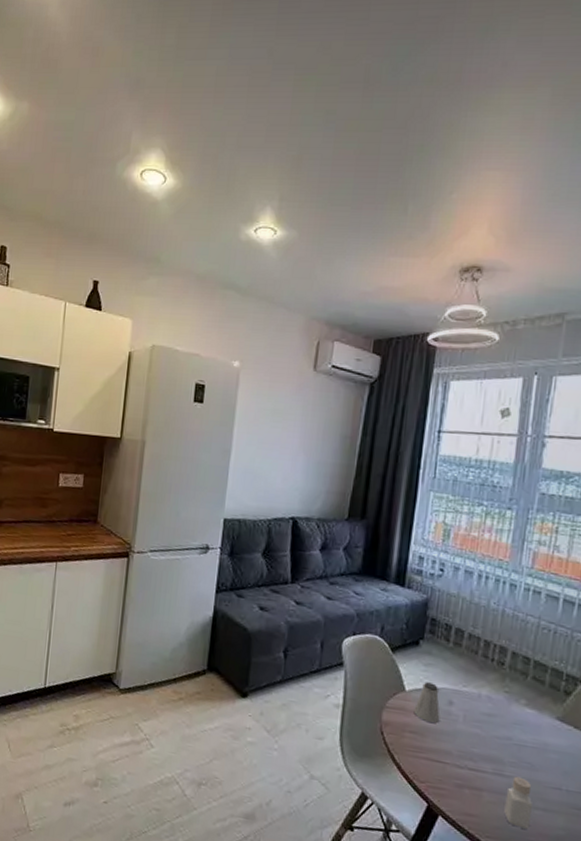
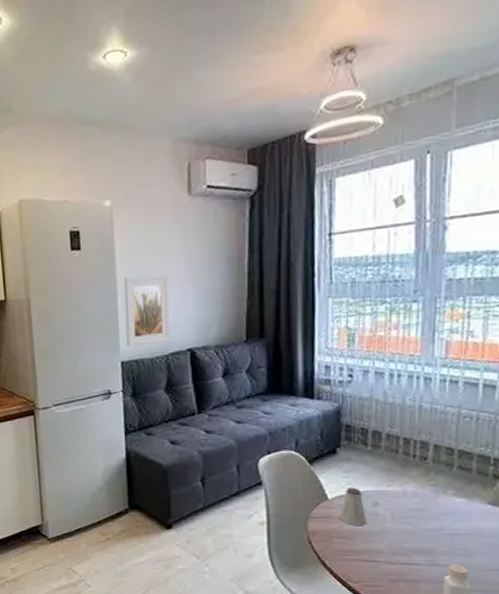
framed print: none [232,437,283,507] -> present [124,275,170,347]

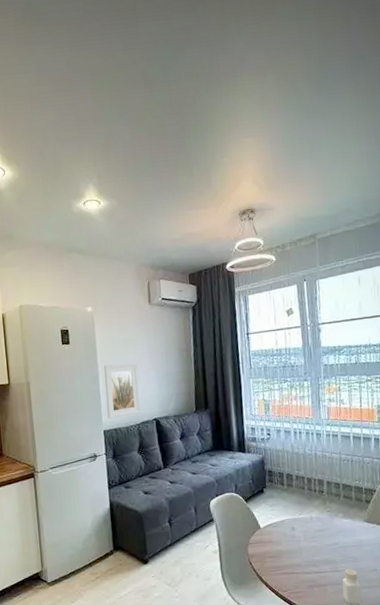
saltshaker: present [339,488,367,526] -> none [269,517,288,547]

